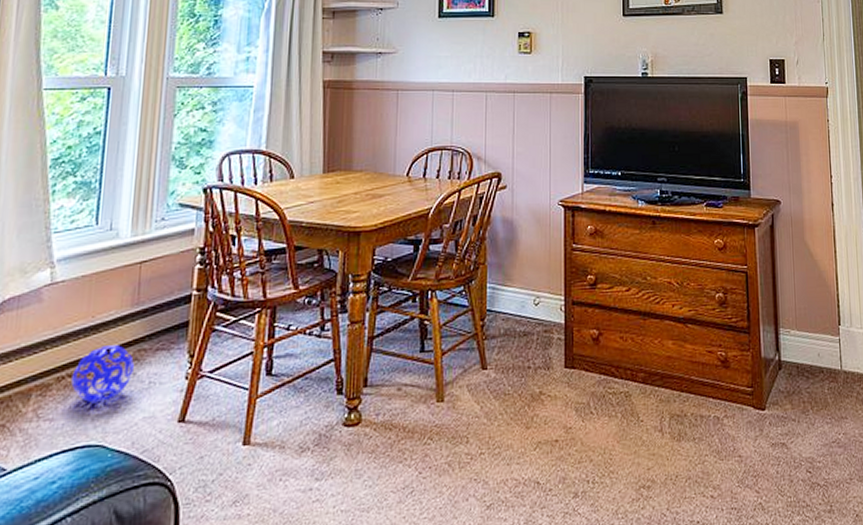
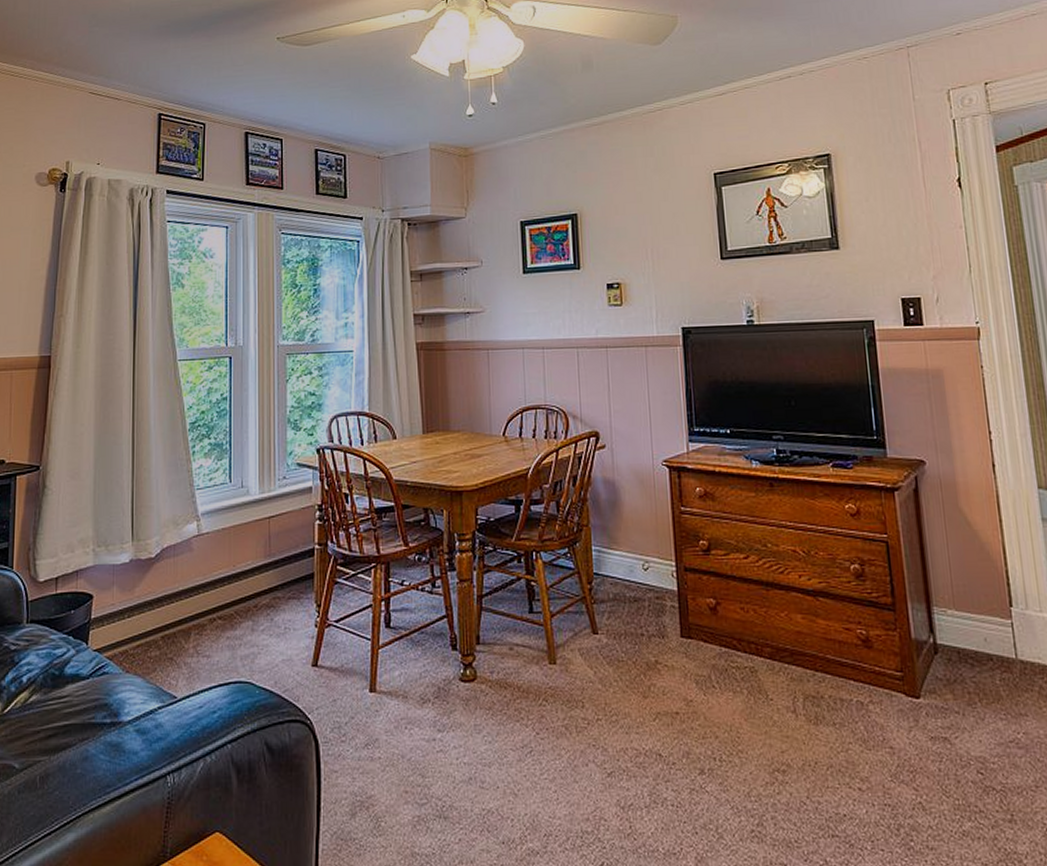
decorative ball: present [71,345,135,404] -> none [221,593,272,644]

